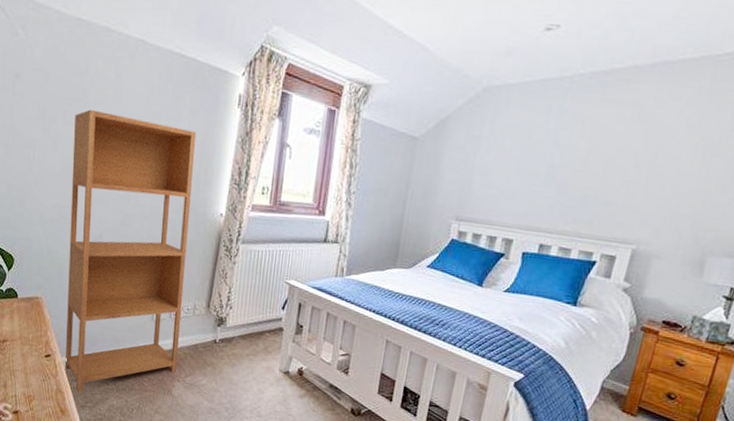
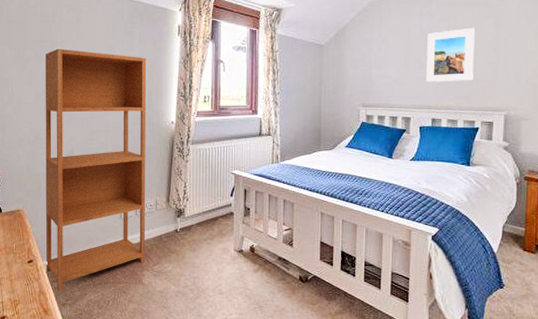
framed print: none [539,133,616,203] -> present [425,27,475,82]

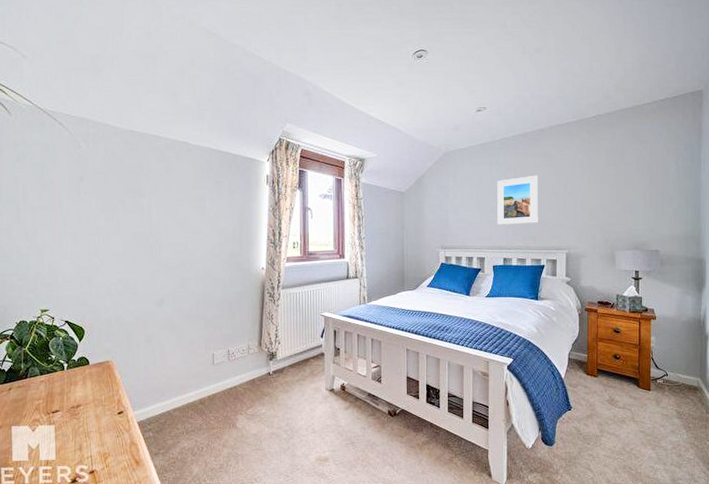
bookcase: present [45,48,147,292] -> none [133,198,239,442]

